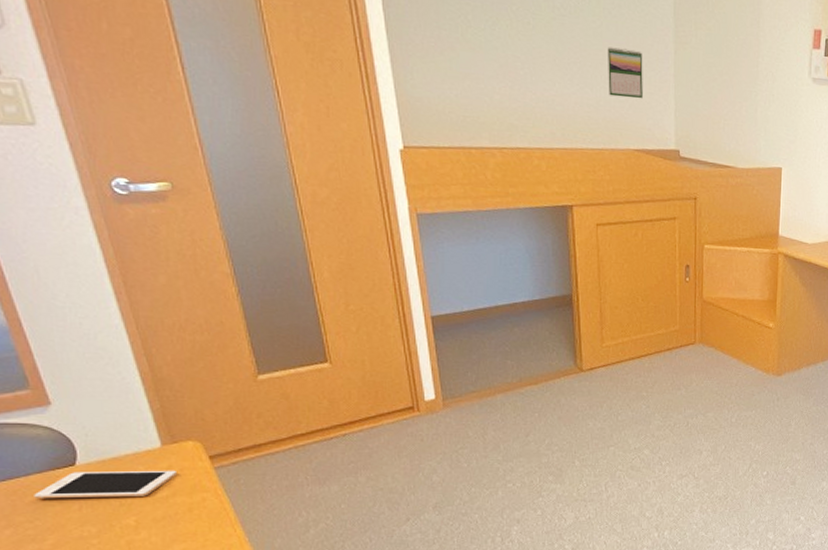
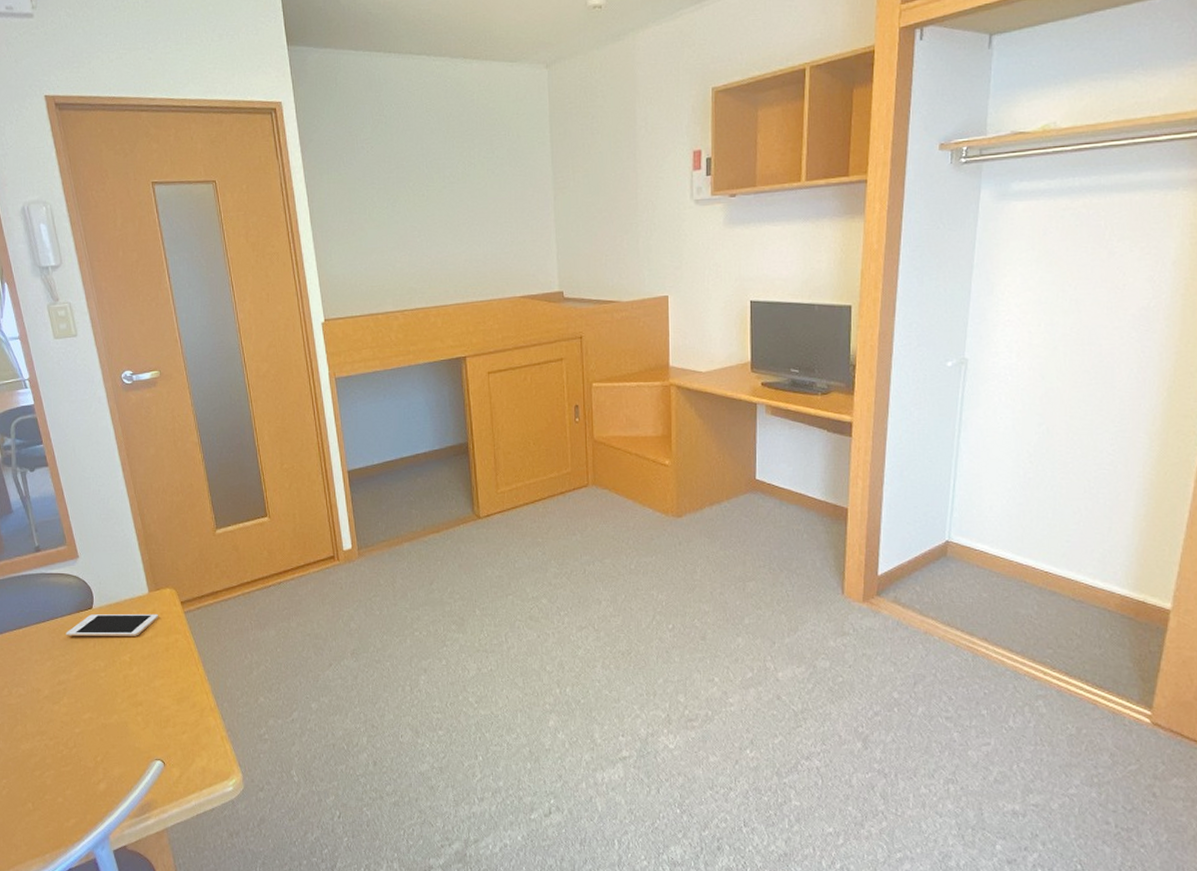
calendar: present [607,47,643,99] -> none [491,202,526,249]

